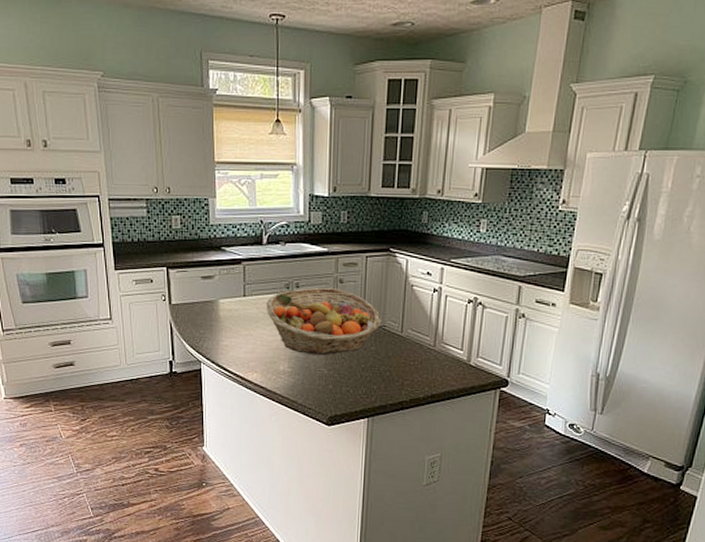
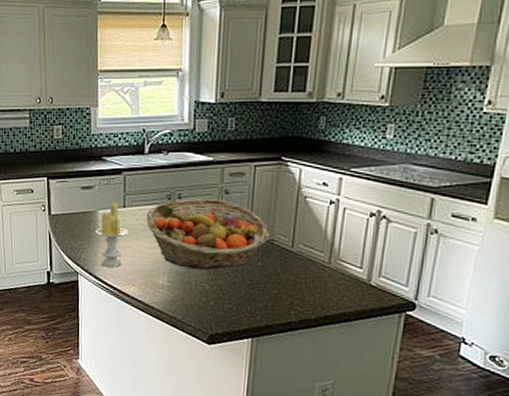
candle: none [216,290,249,355] -> present [95,200,129,268]

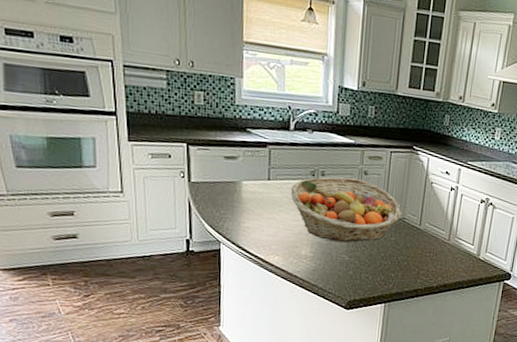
candle: present [95,200,129,268] -> none [238,172,273,238]

